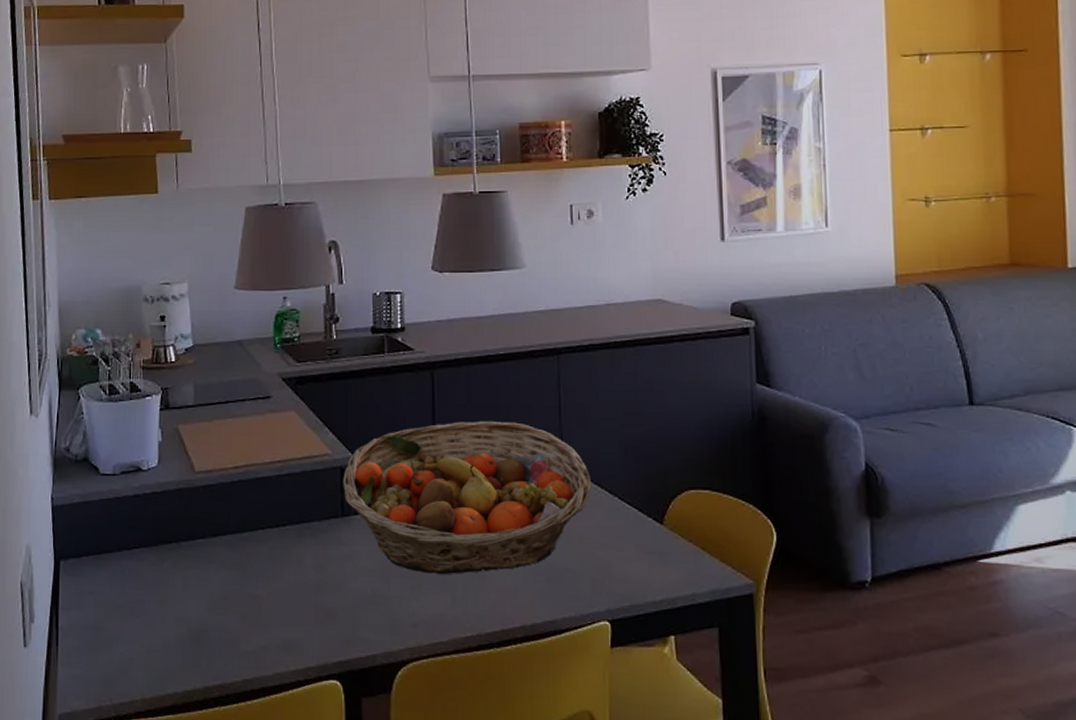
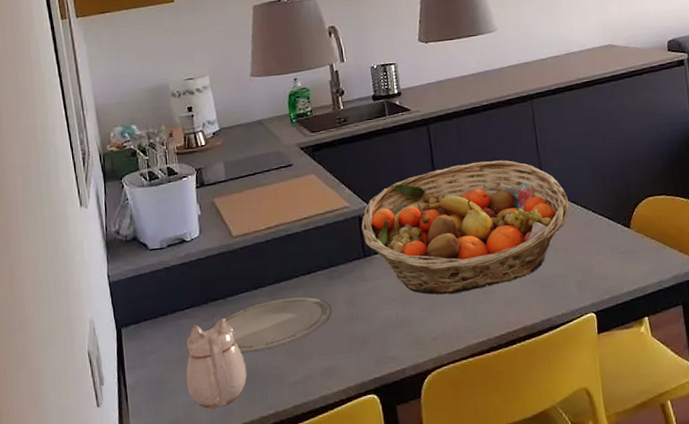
teapot: none [125,565,194,668] -> present [186,318,247,409]
plate: none [155,551,299,611] -> present [207,297,332,354]

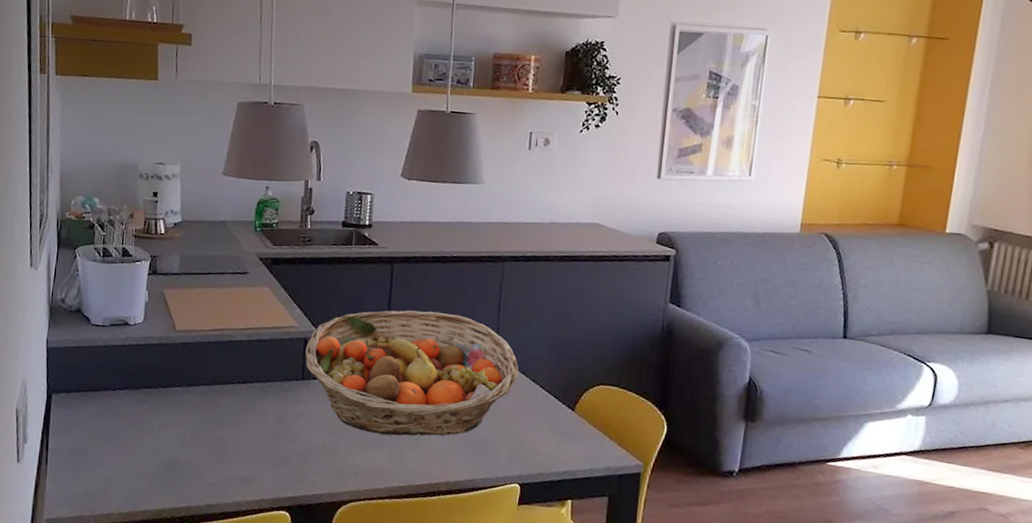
teapot: present [186,318,247,409] -> none [106,406,167,490]
plate: present [207,297,332,354] -> none [135,400,261,447]

